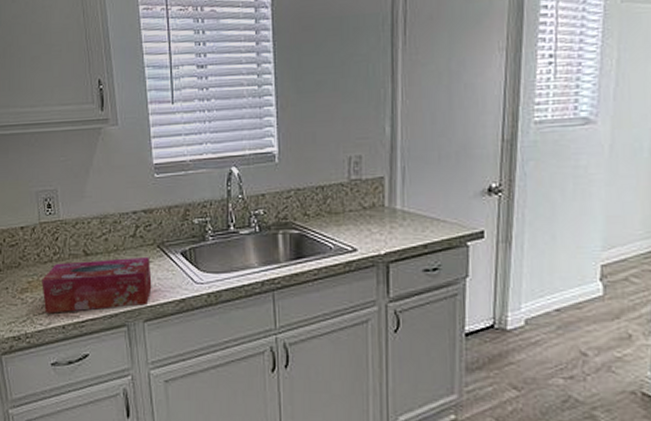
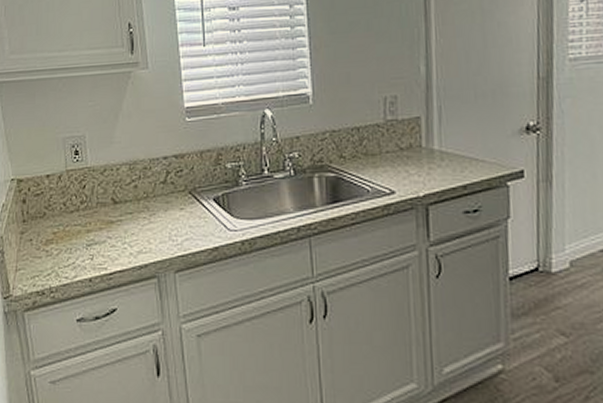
tissue box: present [42,256,152,314] -> none [68,203,183,266]

